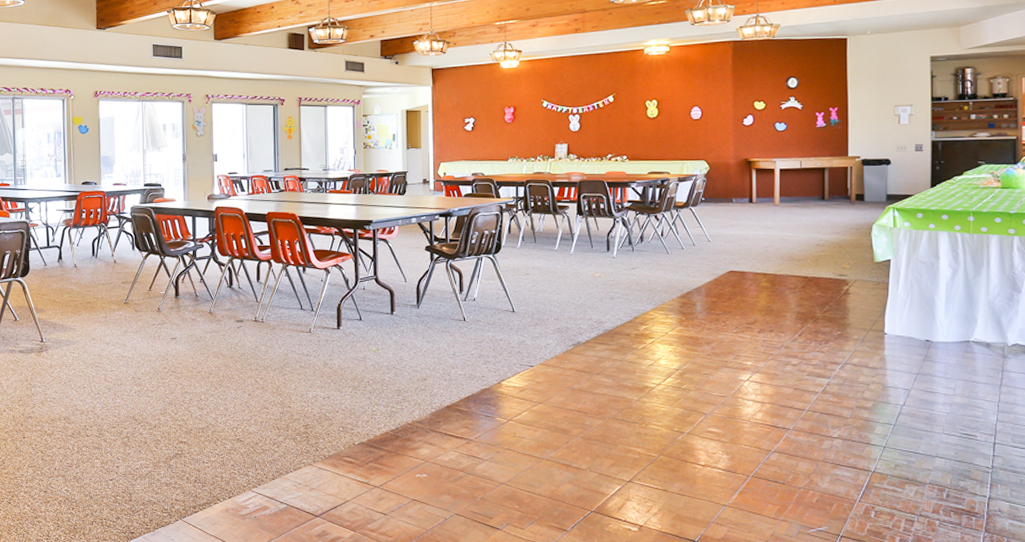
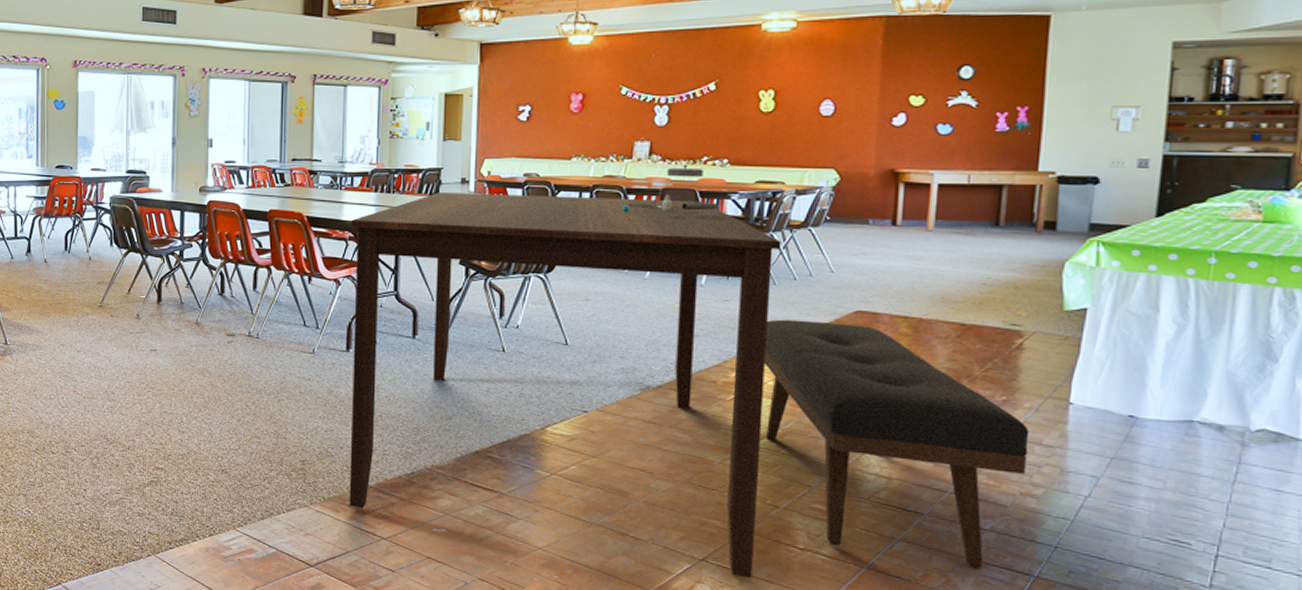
dining table: none [335,161,859,493] -> present [349,164,1030,579]

